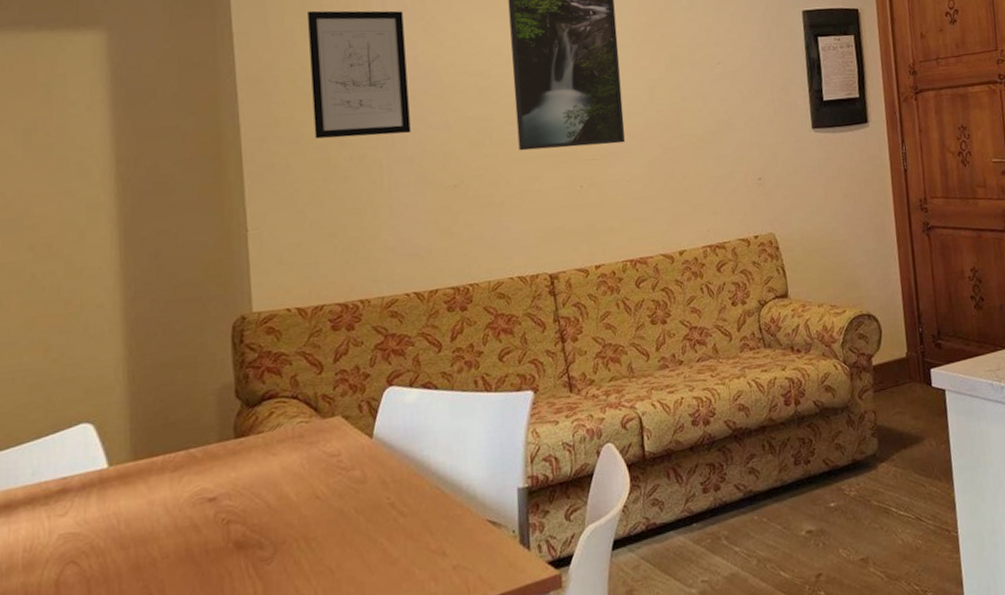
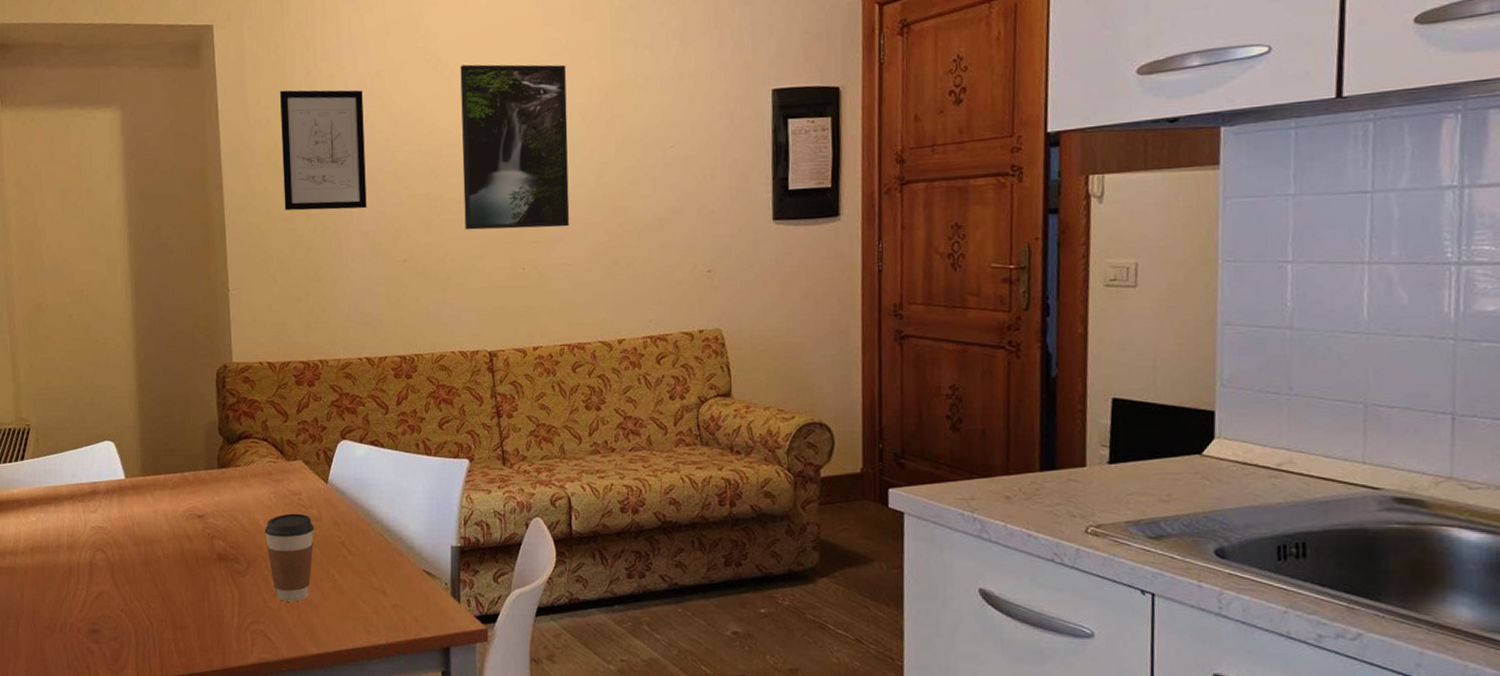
coffee cup: none [295,477,358,586] -> present [264,513,314,602]

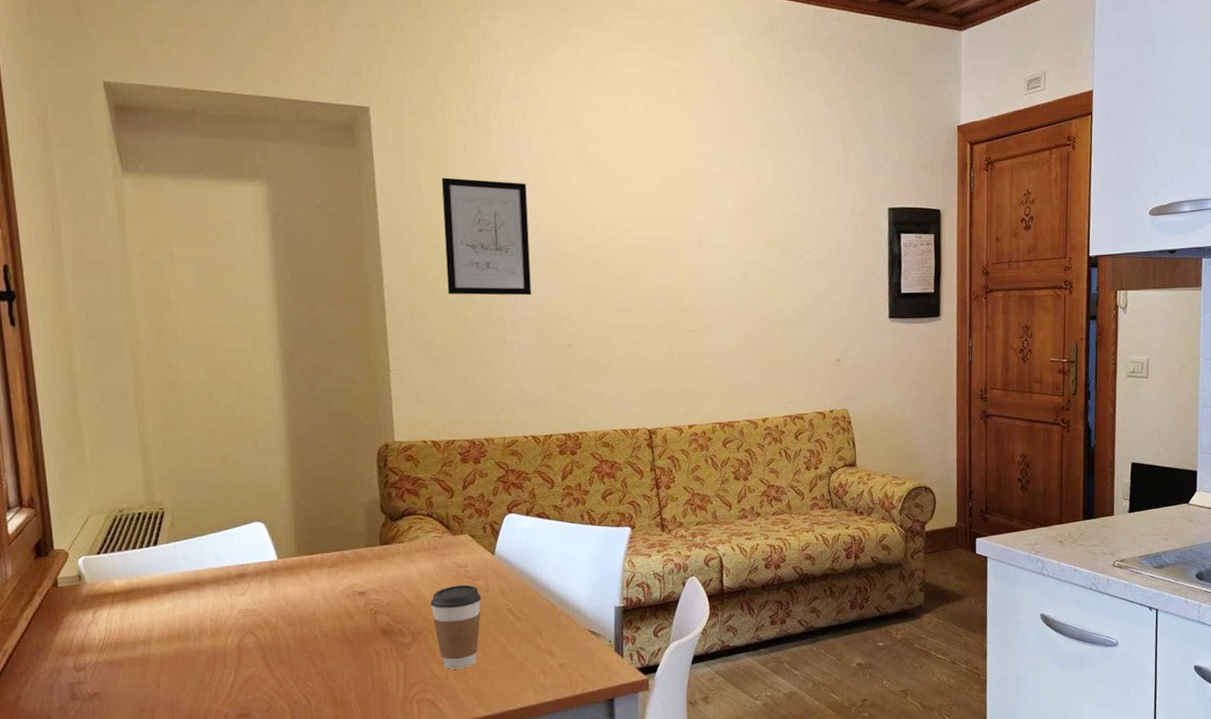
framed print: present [460,64,570,230] -> none [620,166,721,319]

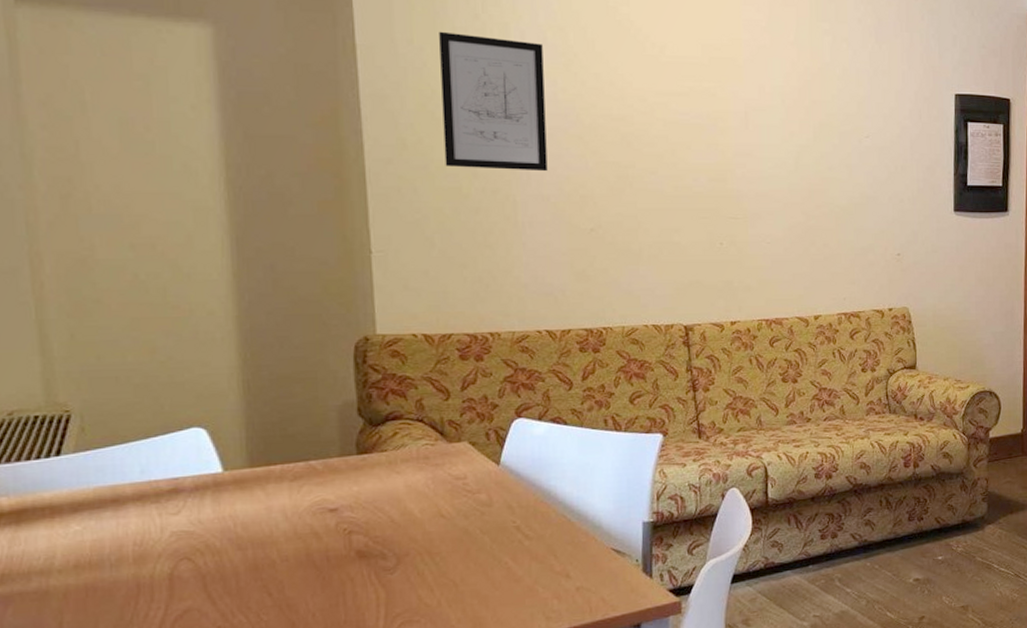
coffee cup: present [430,584,482,670] -> none [419,499,483,597]

